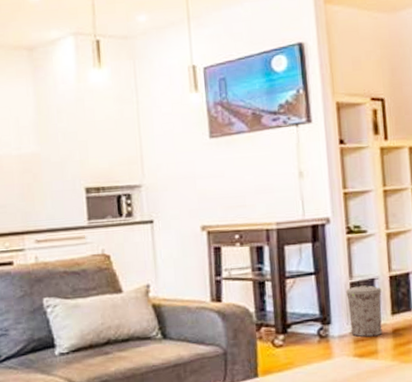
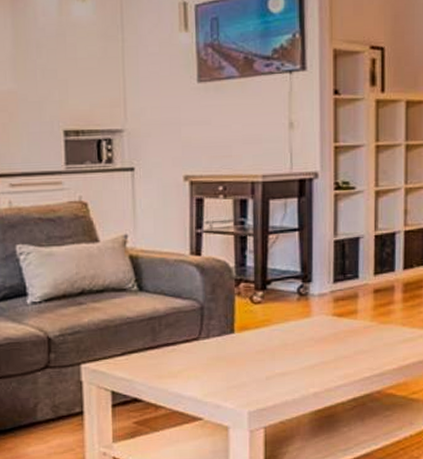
trash can: present [345,284,383,338] -> none [329,242,366,297]

